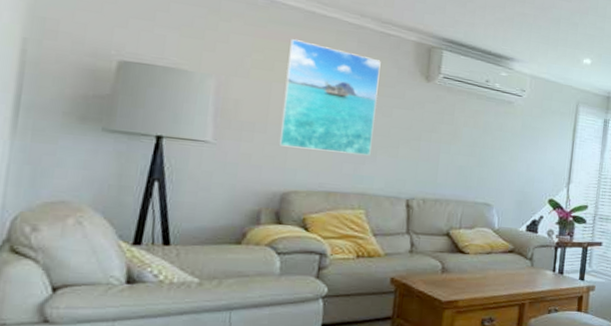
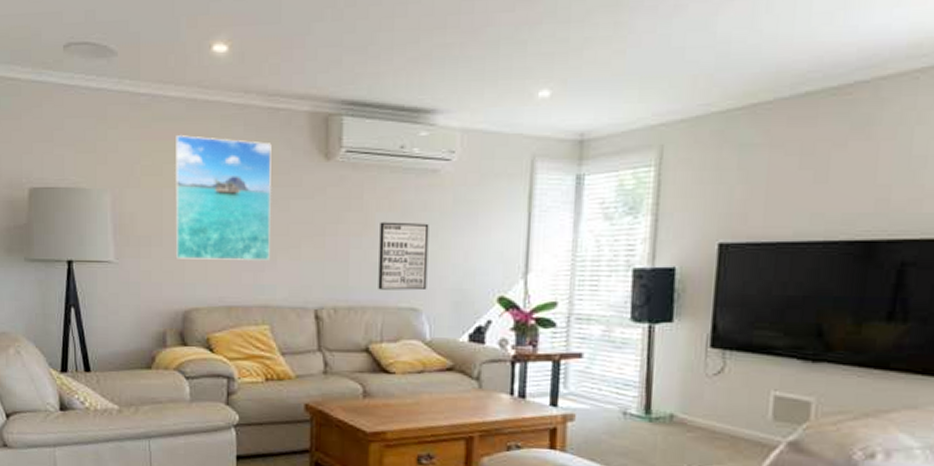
wall art: none [460,135,503,190] -> present [378,222,429,291]

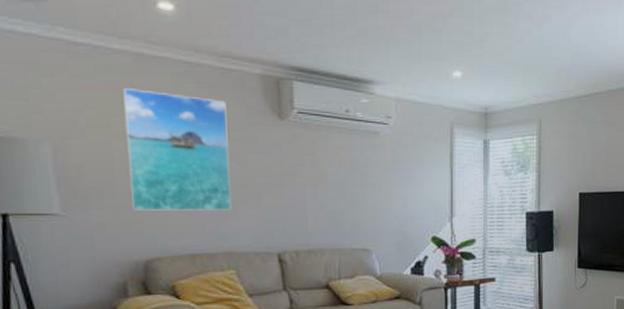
wall art: present [378,222,429,291] -> none [332,175,375,234]

